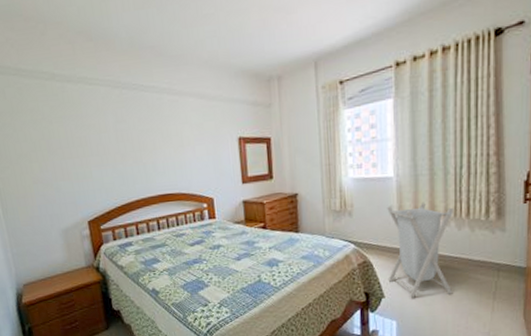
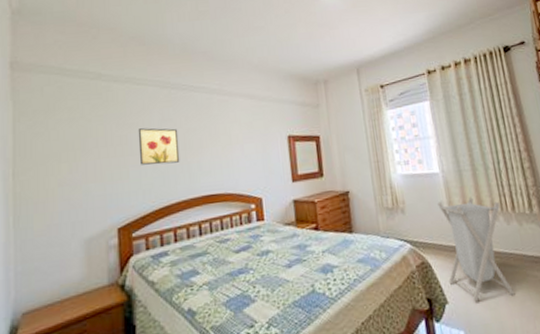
wall art: none [95,129,136,165] -> present [138,128,180,165]

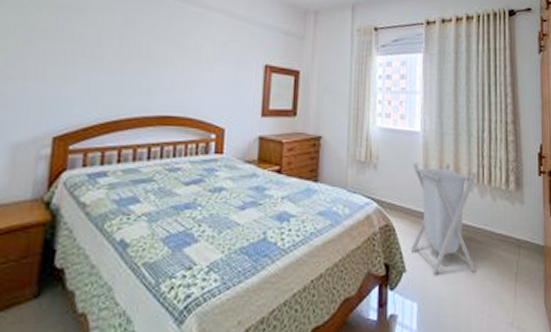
wall art: present [138,128,180,165] -> none [92,28,142,74]

